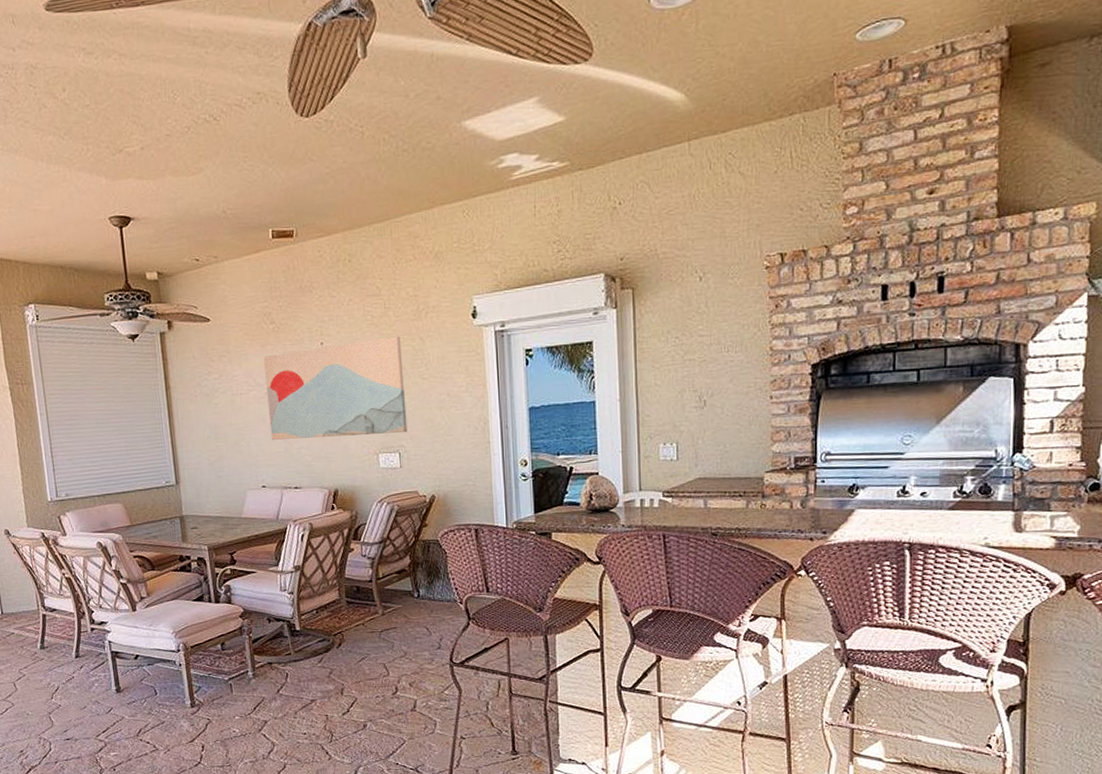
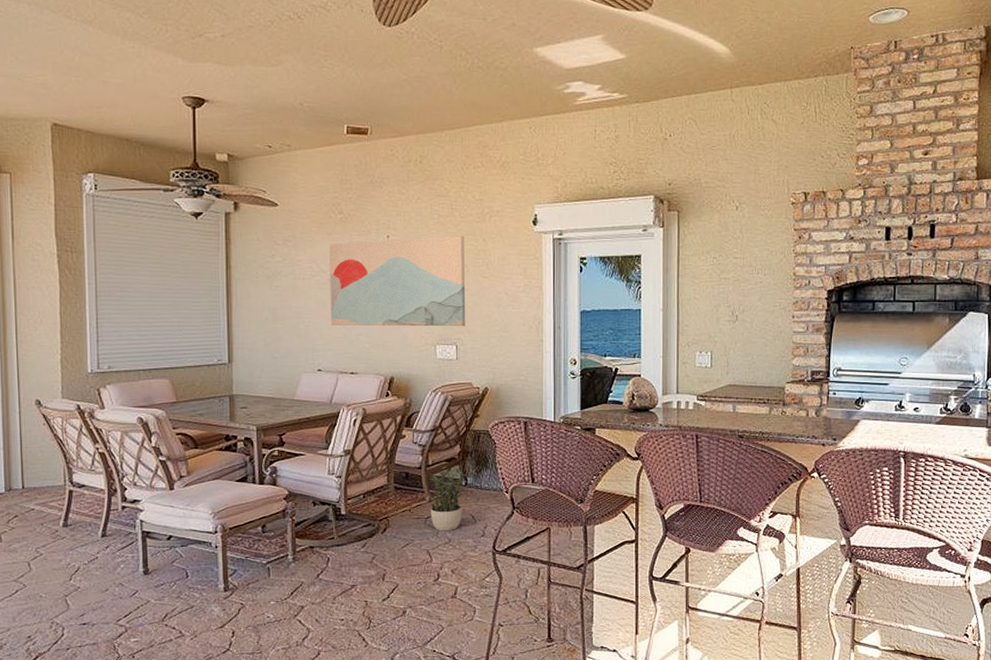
potted plant: none [380,579,418,645] -> present [429,467,466,531]

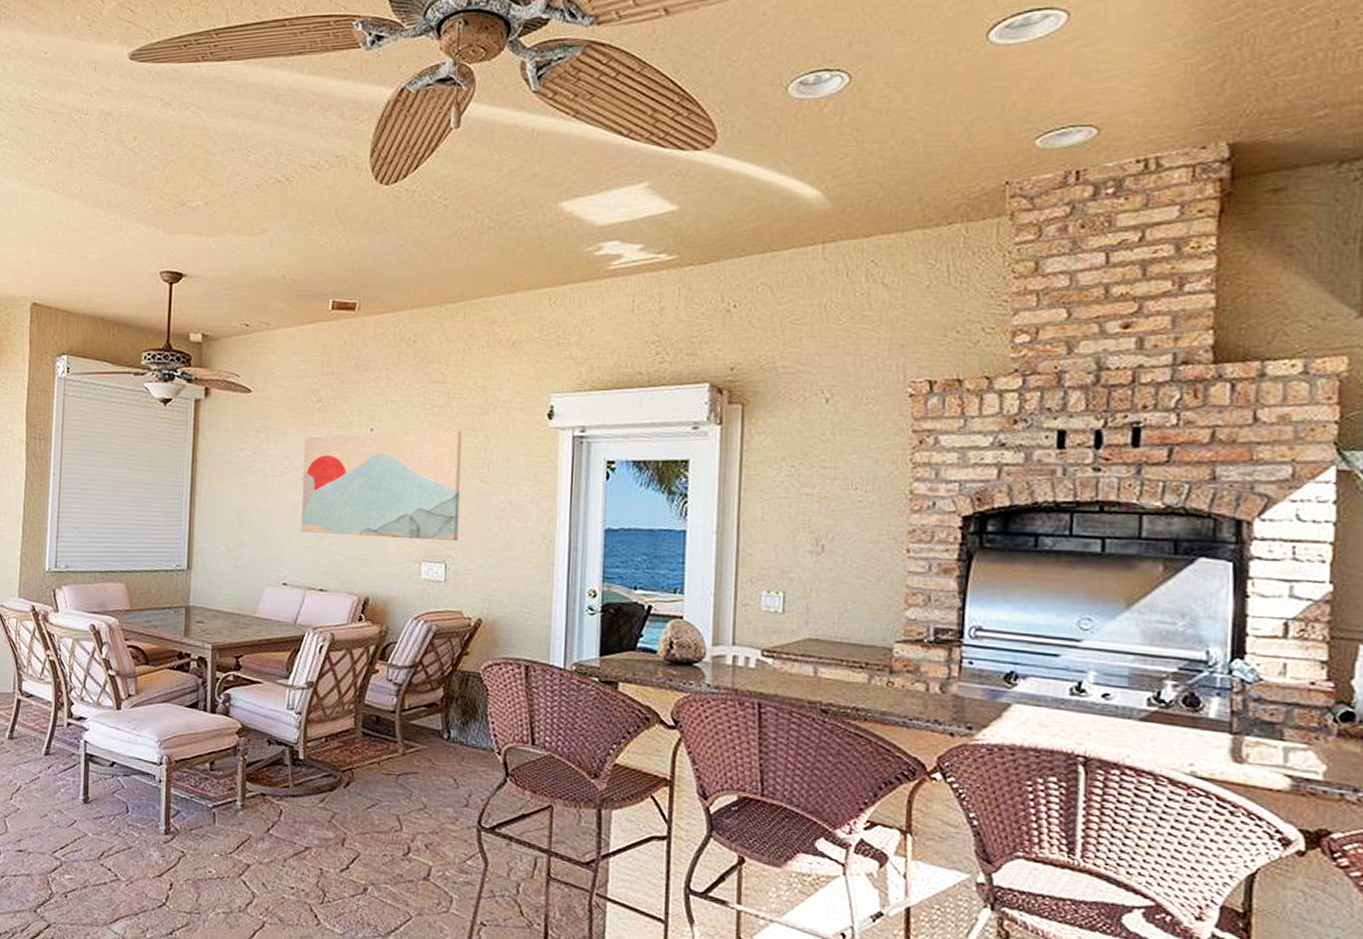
potted plant: present [429,467,466,531] -> none [403,714,449,795]

